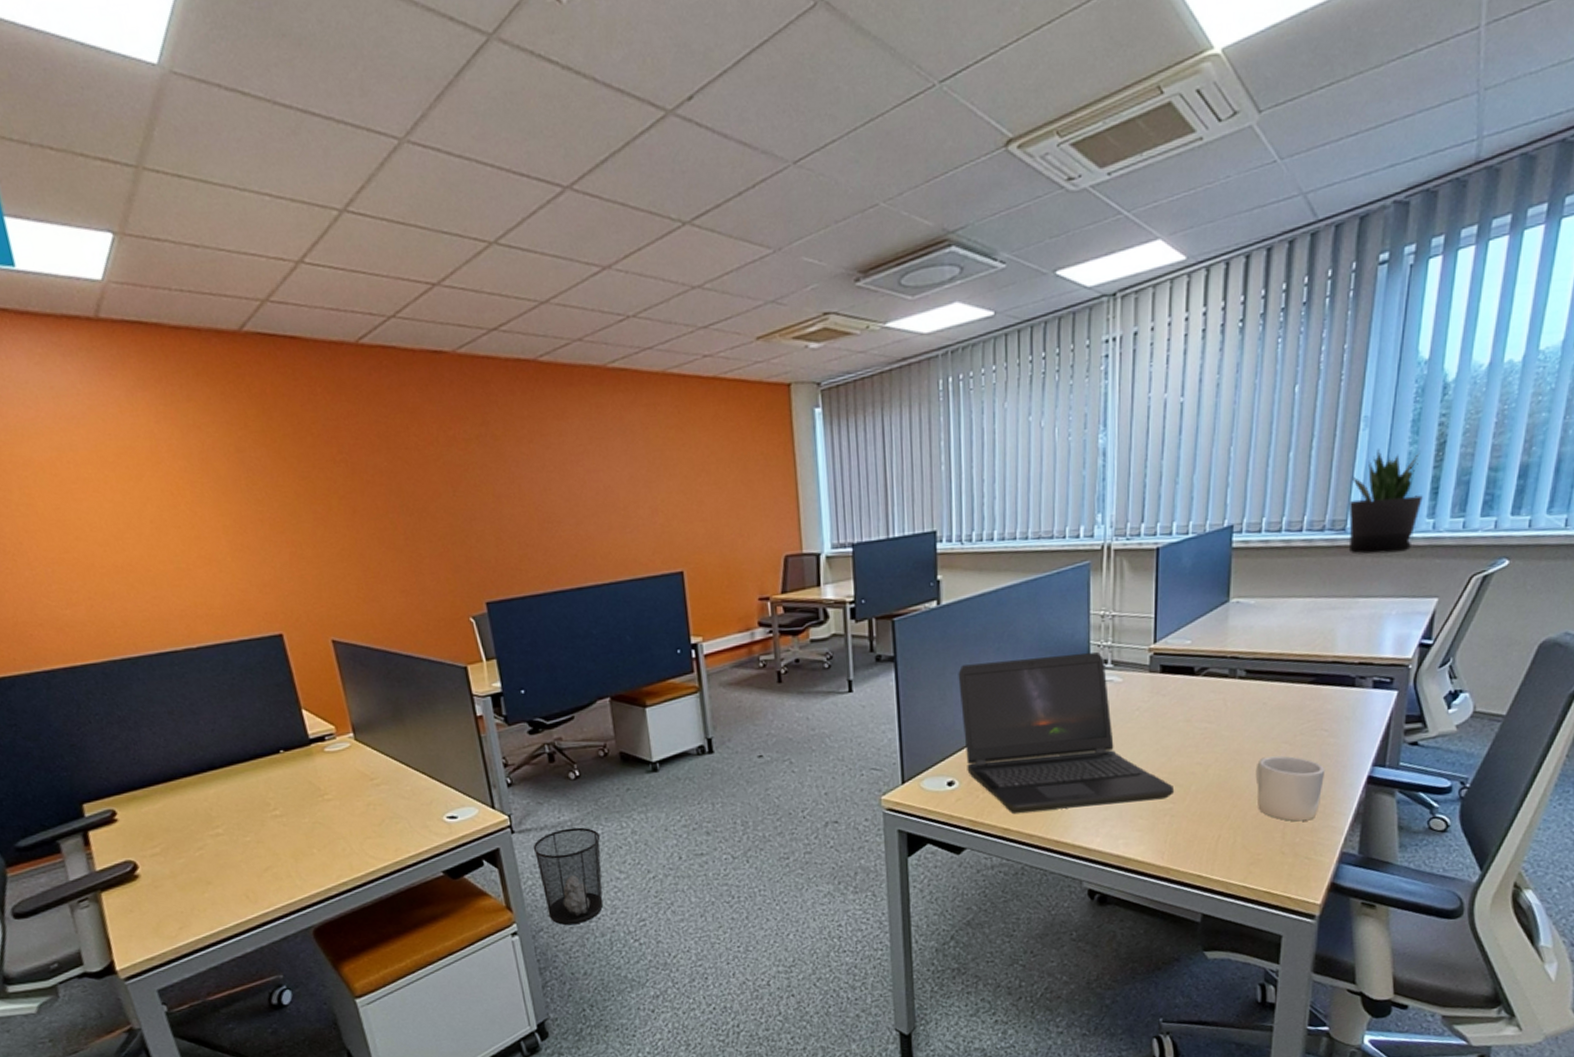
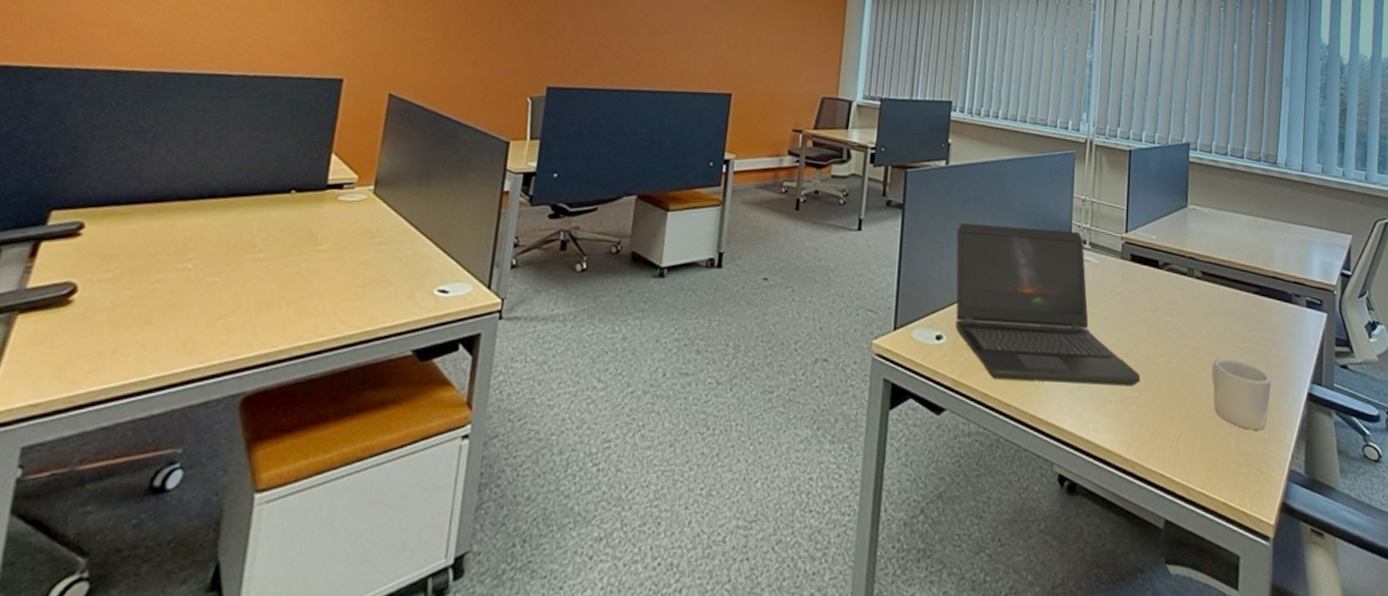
waste bin: present [532,827,604,926] -> none [509,323,590,436]
planter: present [1348,449,1423,555] -> none [1277,104,1333,191]

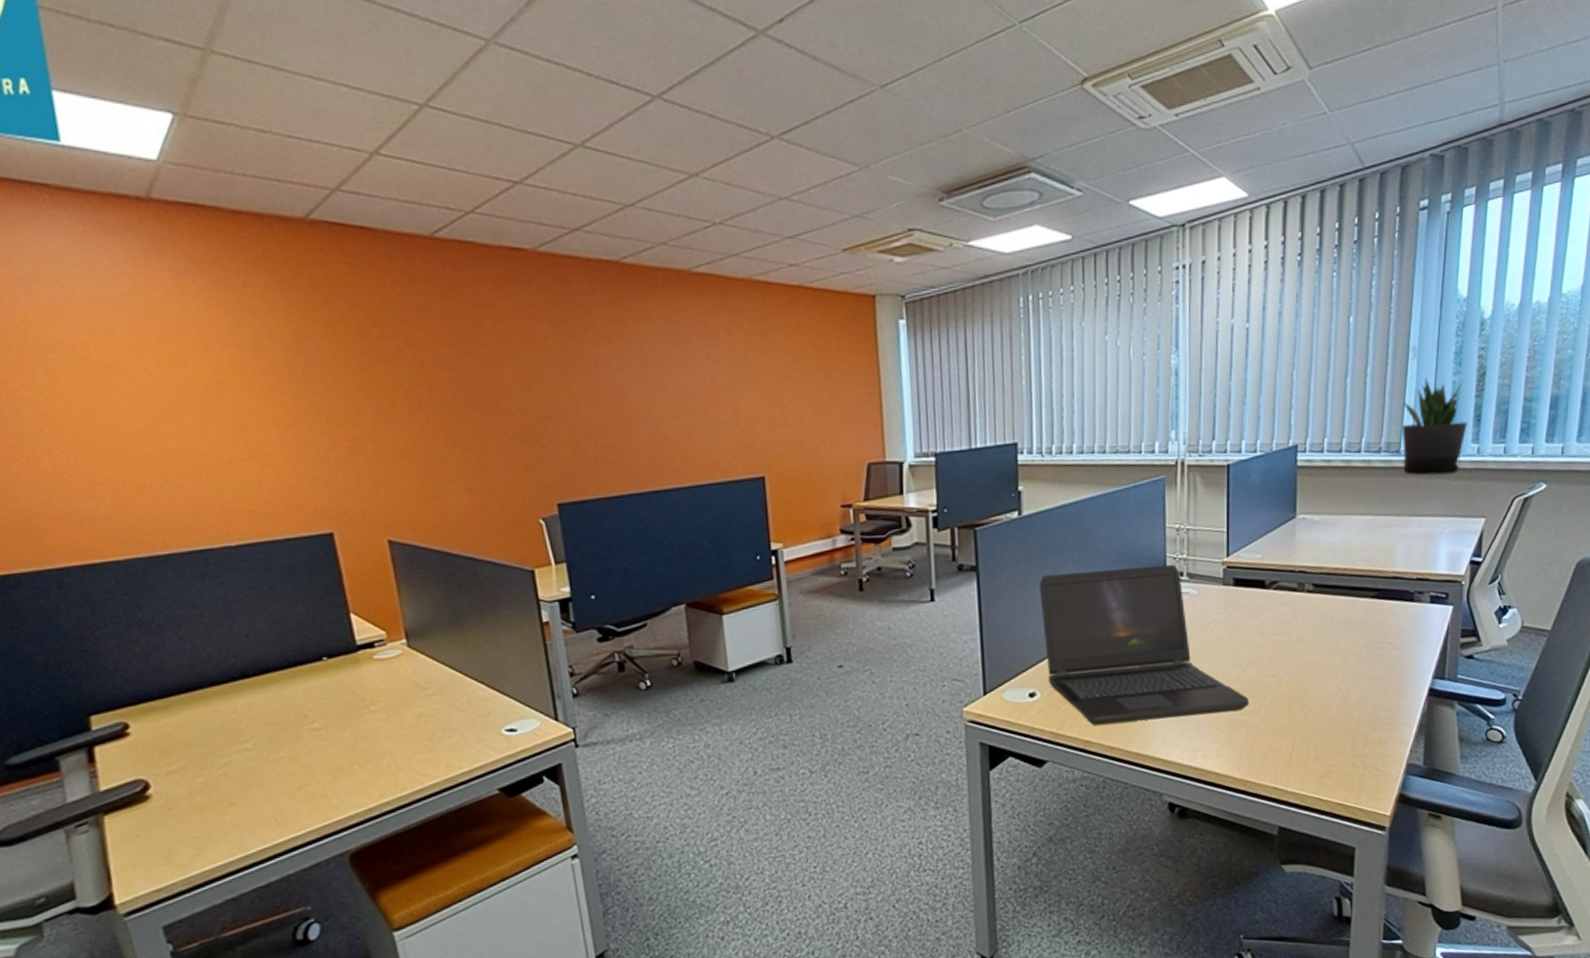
mug: present [1211,358,1272,431] -> none [1325,668,1390,733]
planter: none [1277,104,1333,191] -> present [1401,378,1467,476]

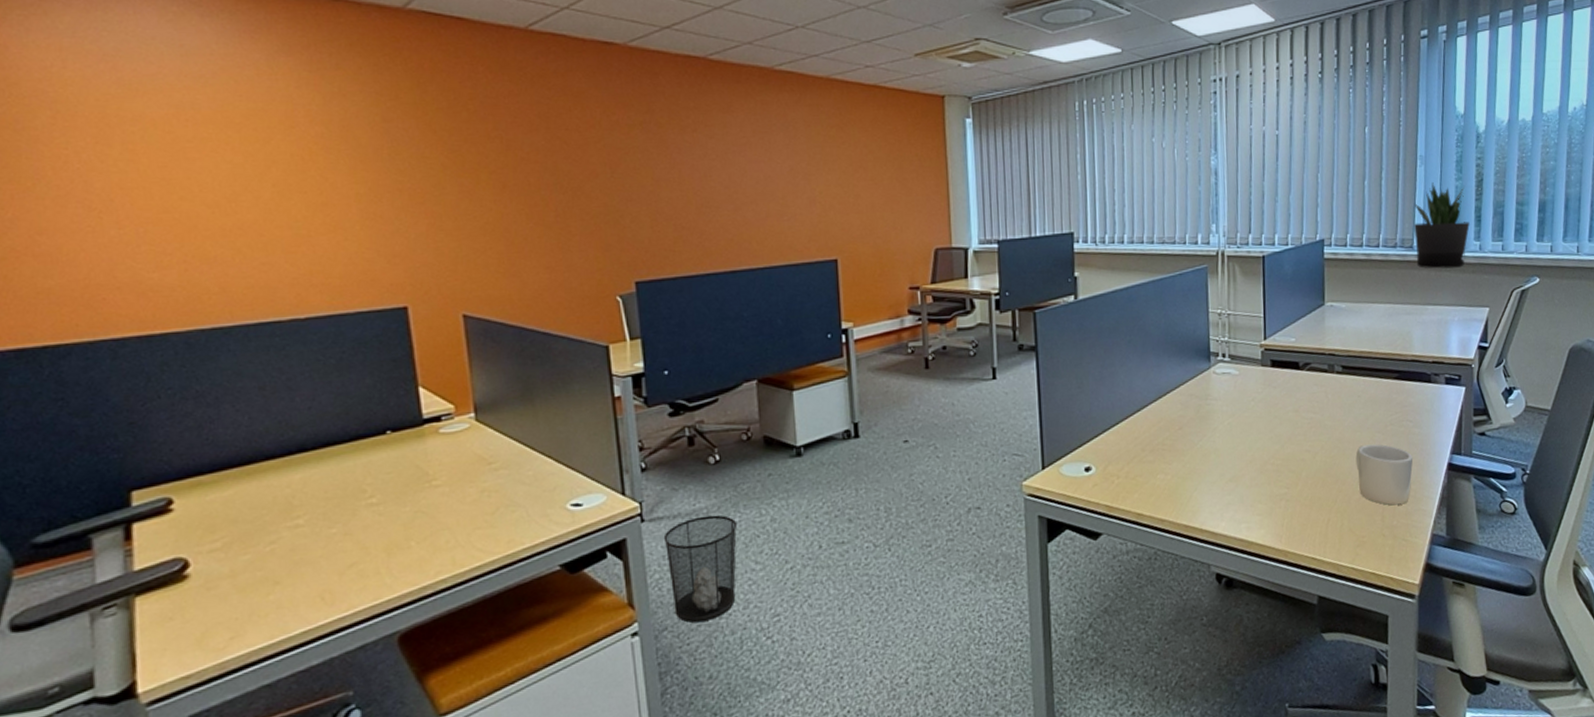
waste bin: none [598,740,672,847] -> present [663,514,738,623]
laptop computer: present [1039,565,1250,725] -> none [1094,347,1288,499]
mug: none [1325,668,1390,733] -> present [1355,444,1413,506]

